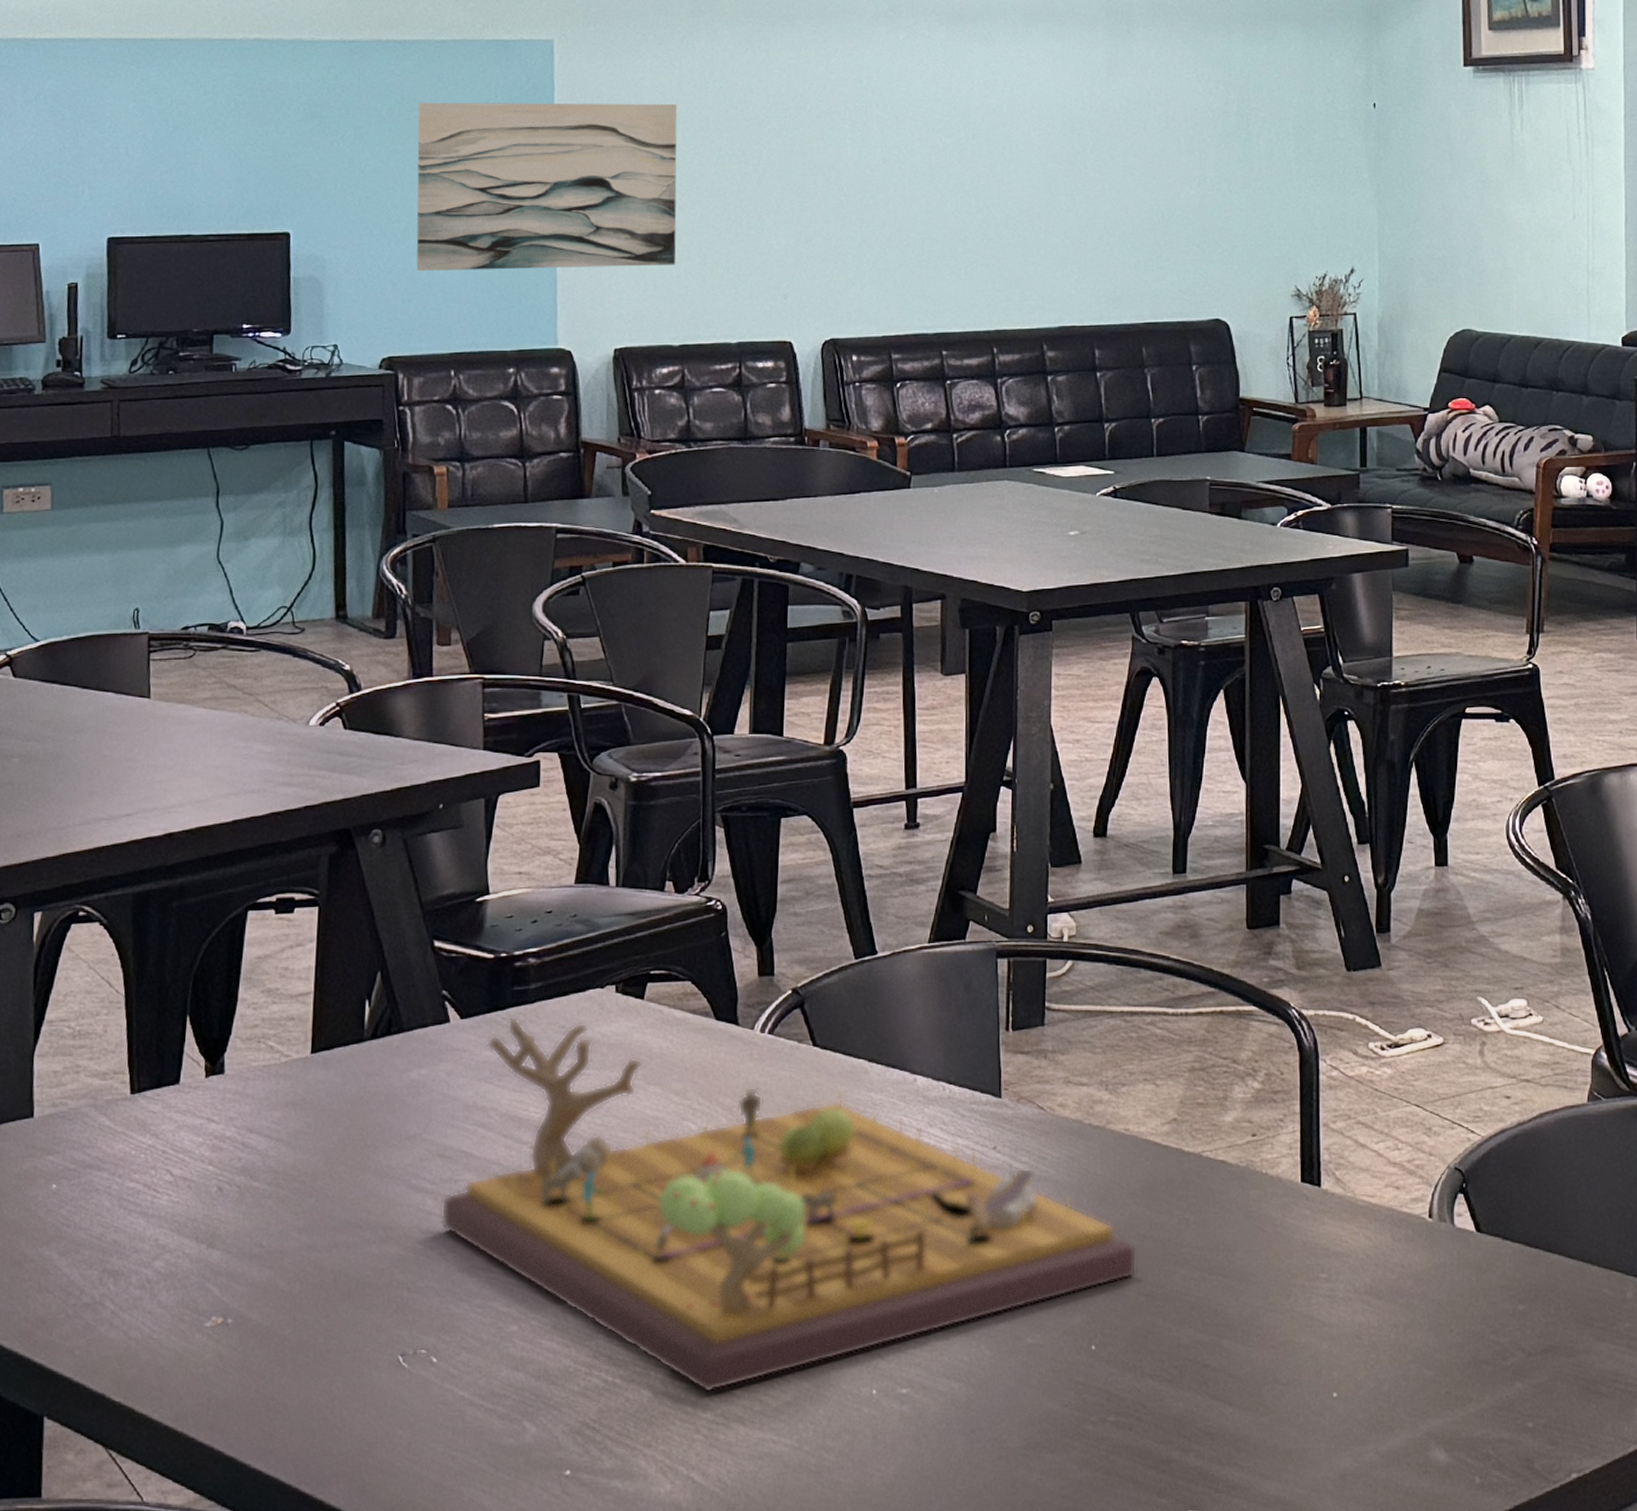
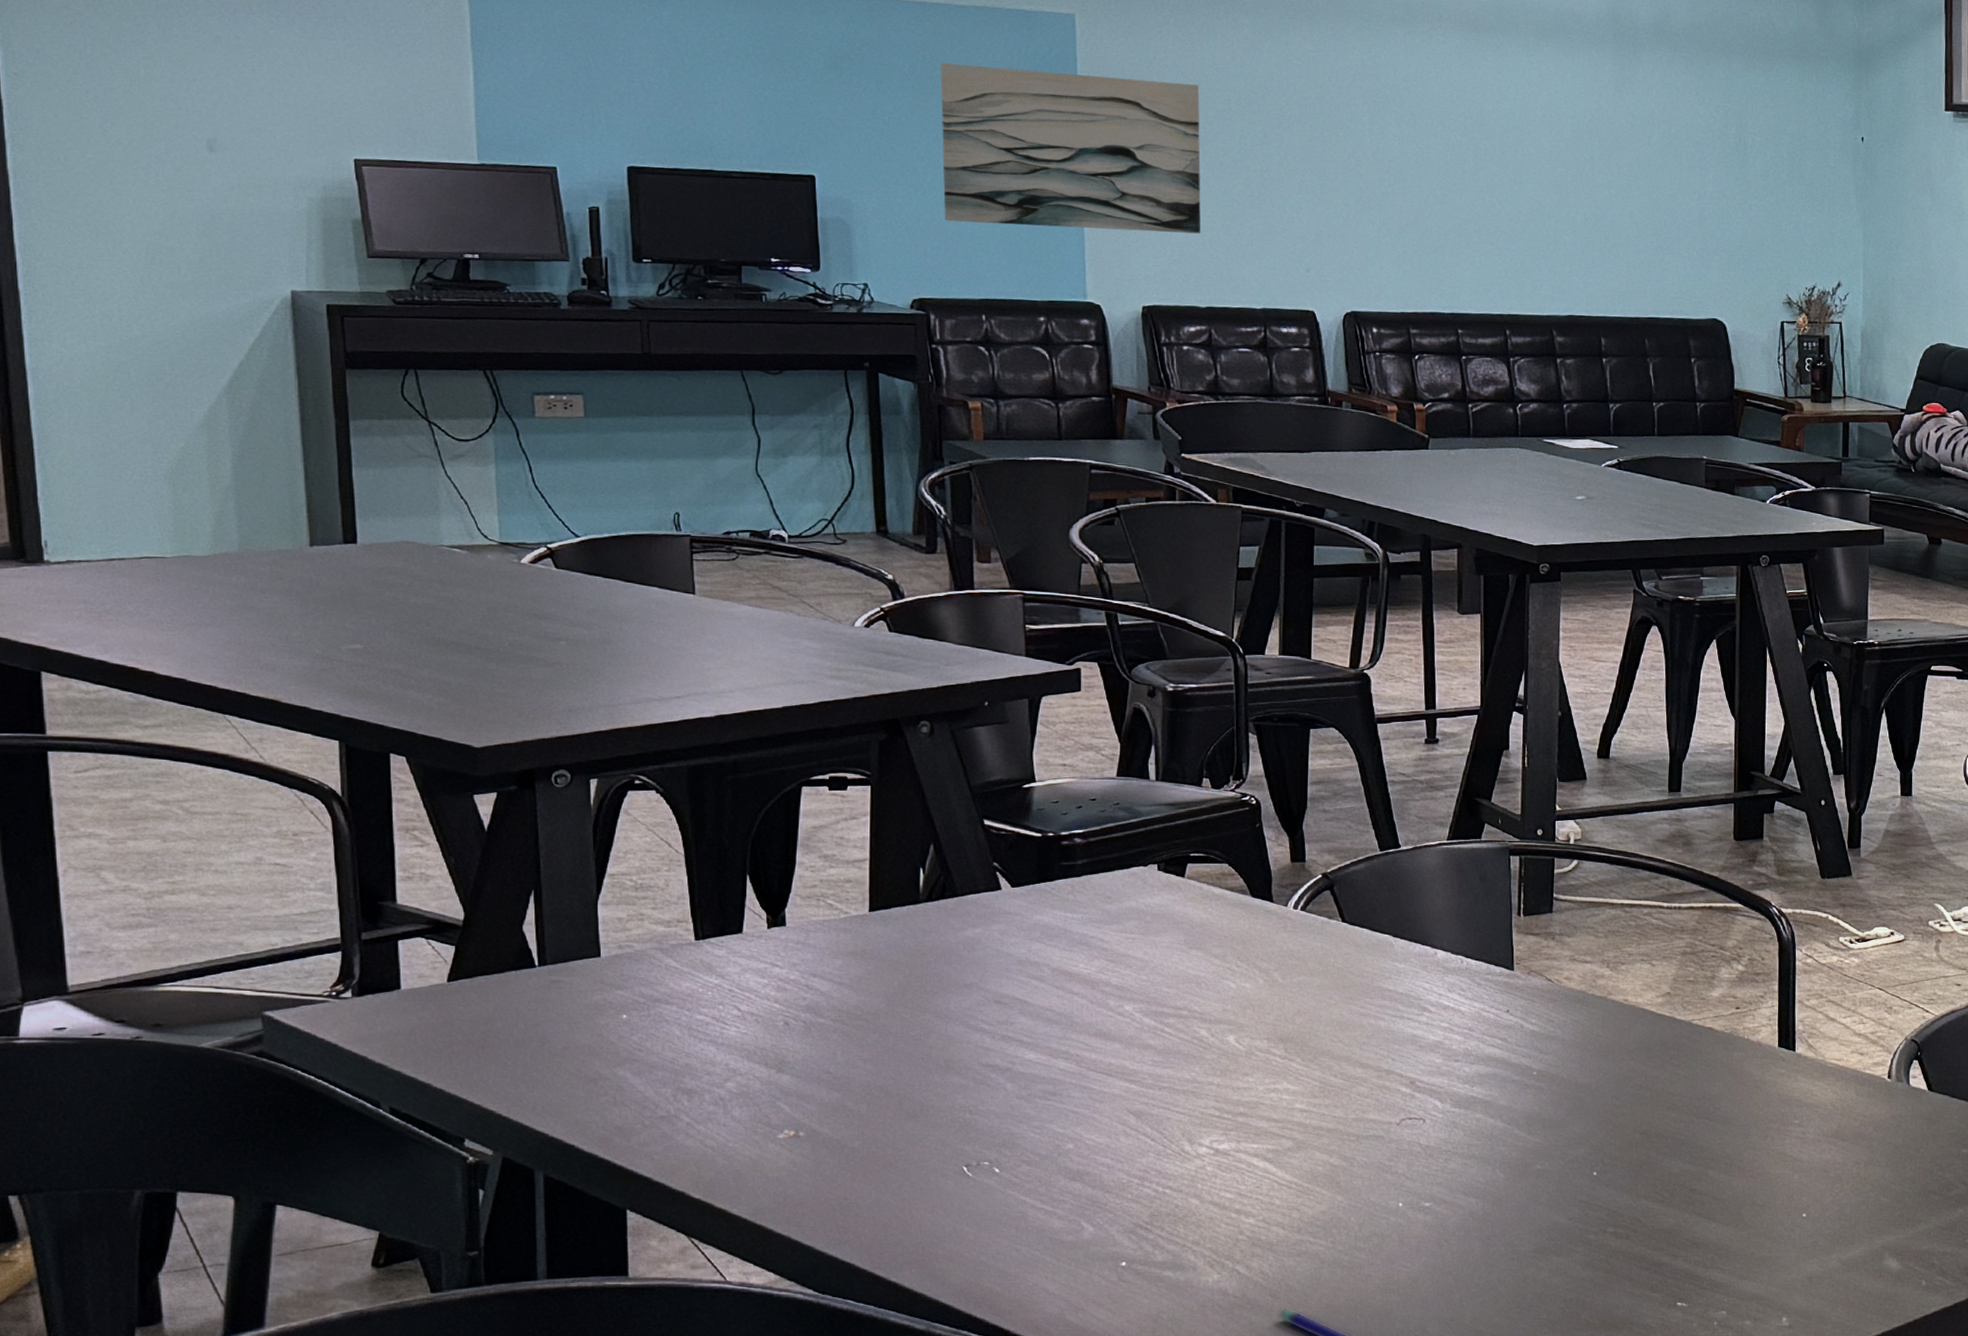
gameboard: present [440,1017,1137,1392] -> none [998,888,1634,1202]

